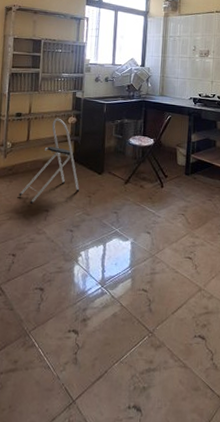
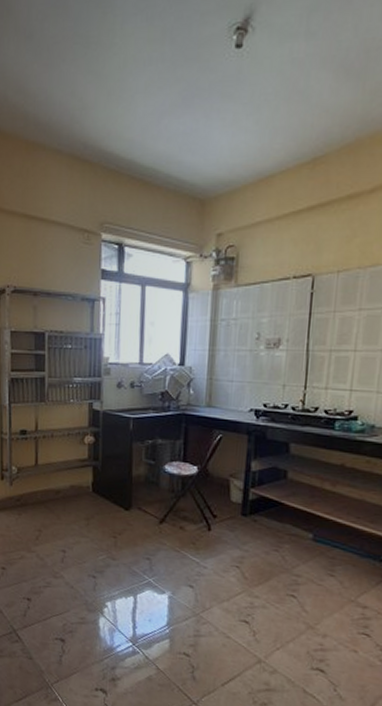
step stool: present [19,118,80,205] -> none [30,436,103,543]

